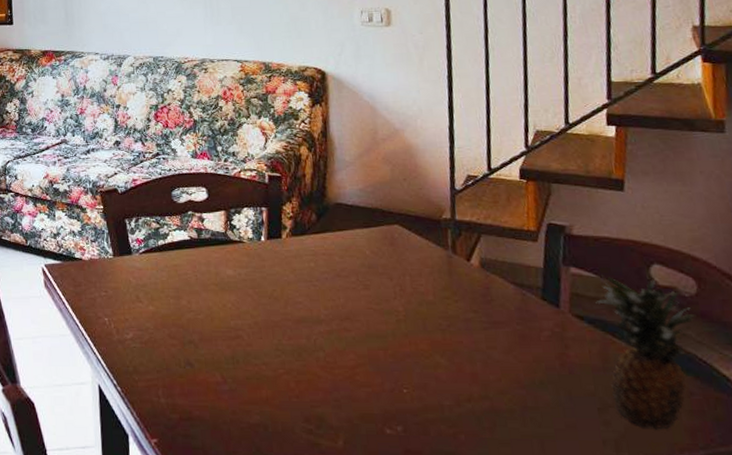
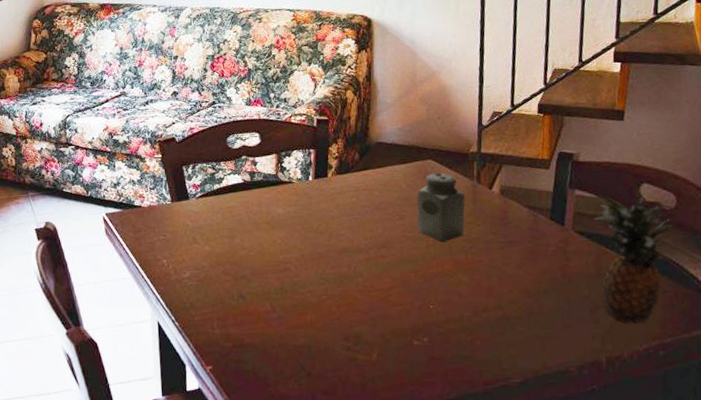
salt shaker: none [383,240,440,317] -> present [417,172,465,242]

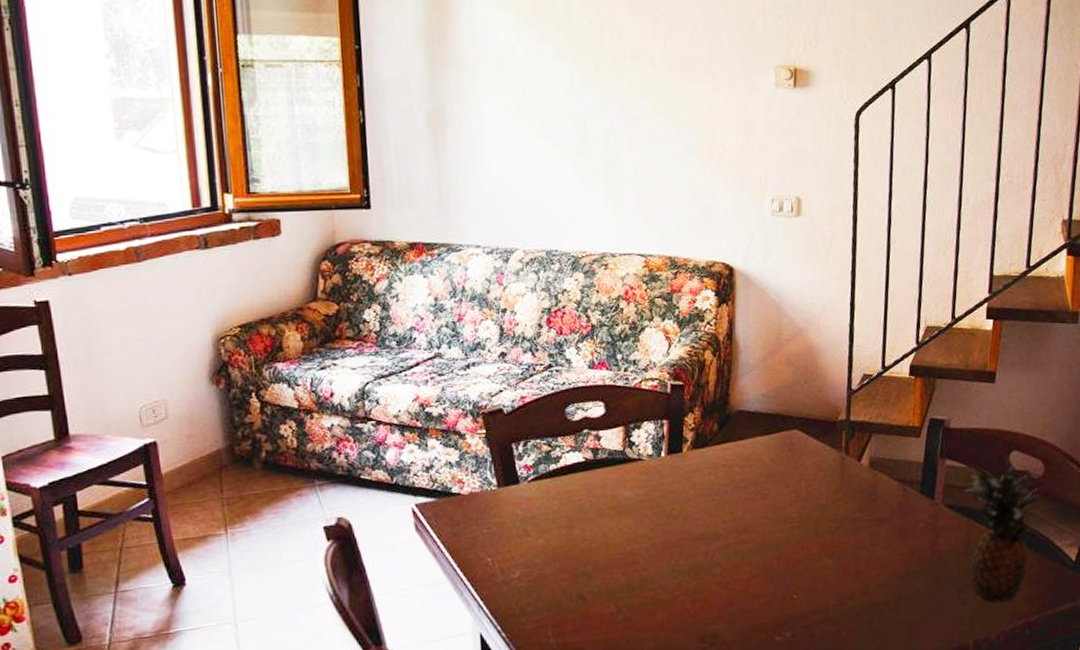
salt shaker: present [417,172,465,242] -> none [781,444,833,523]

